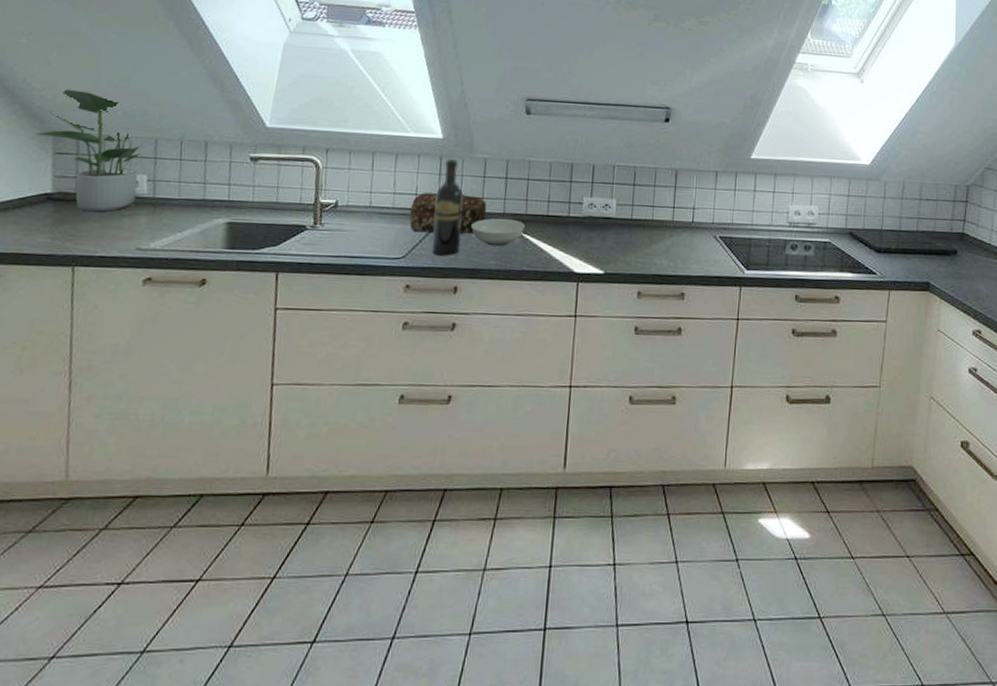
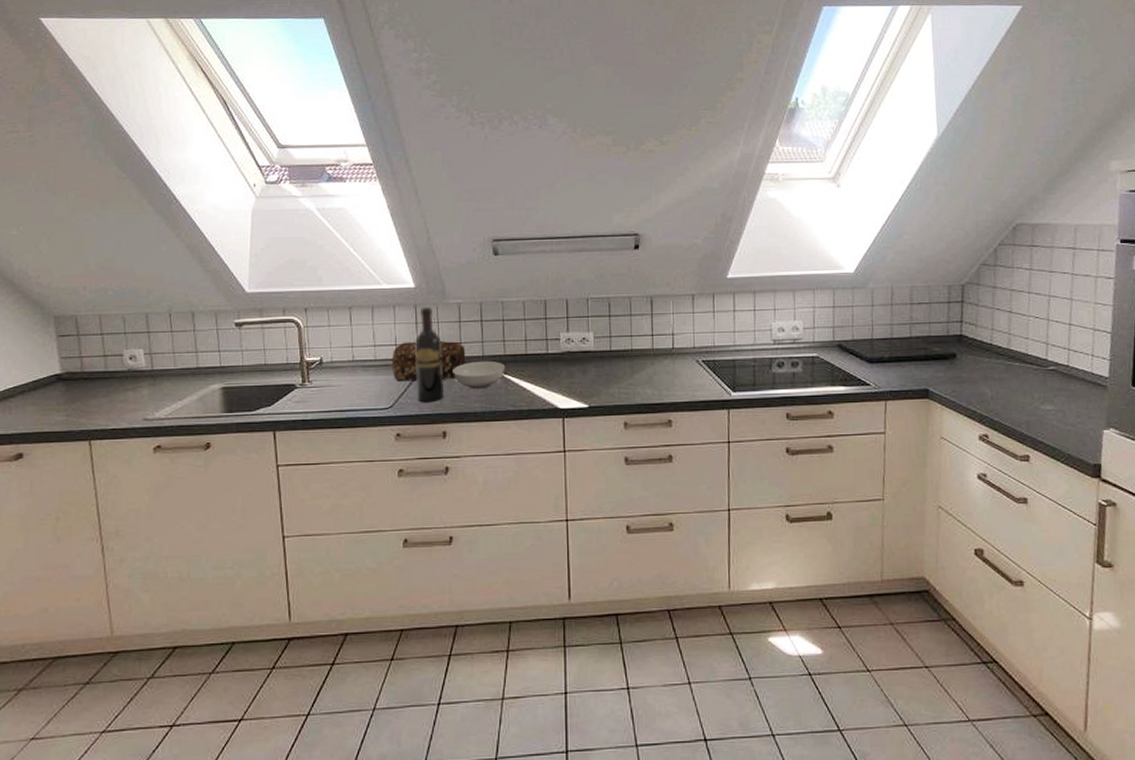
potted plant: present [35,89,141,212] -> none [39,274,136,388]

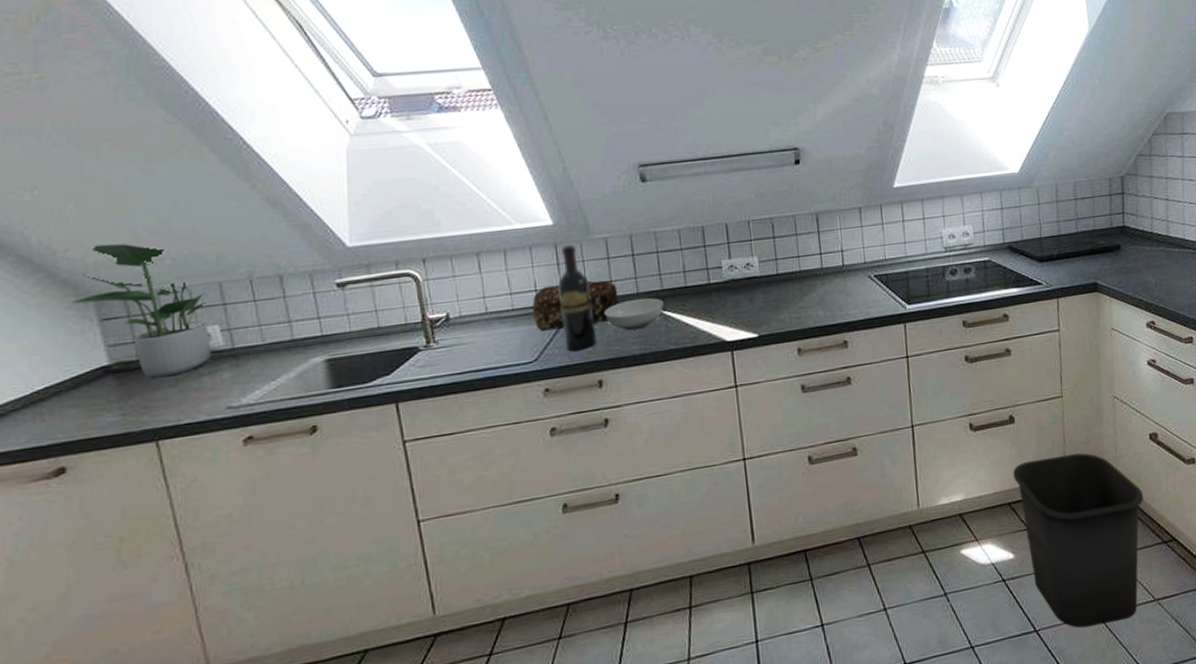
potted plant: none [39,274,136,388] -> present [72,243,212,379]
waste bin: none [827,558,963,736] -> present [1013,453,1144,628]

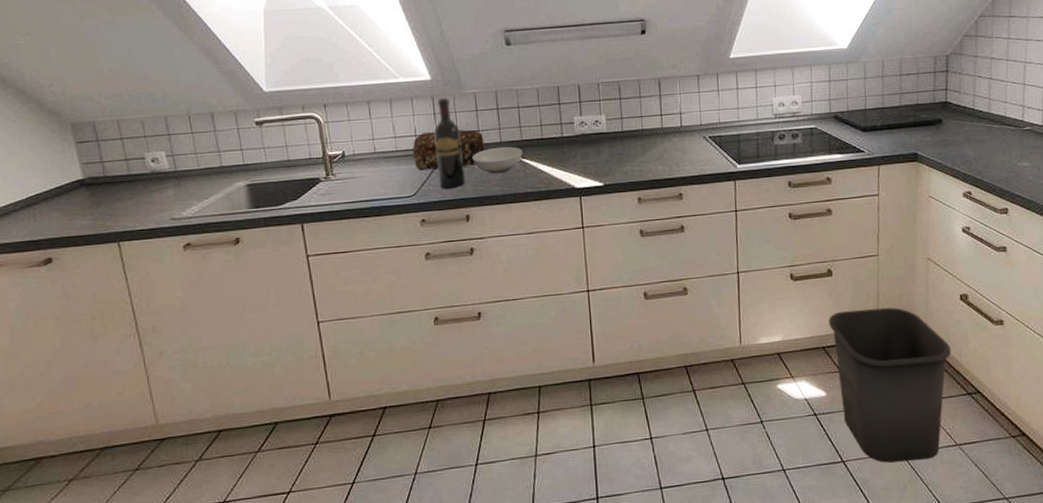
potted plant: present [72,243,212,379] -> none [55,81,160,192]

